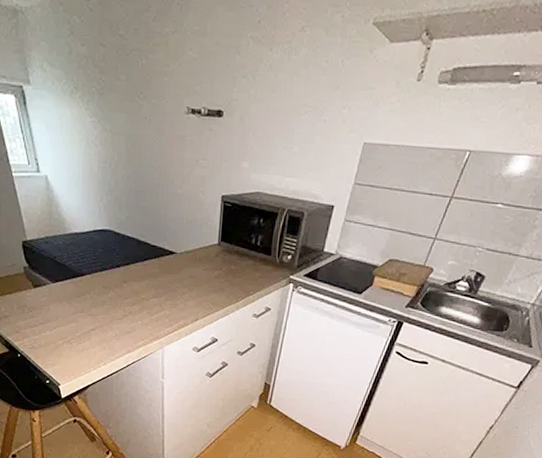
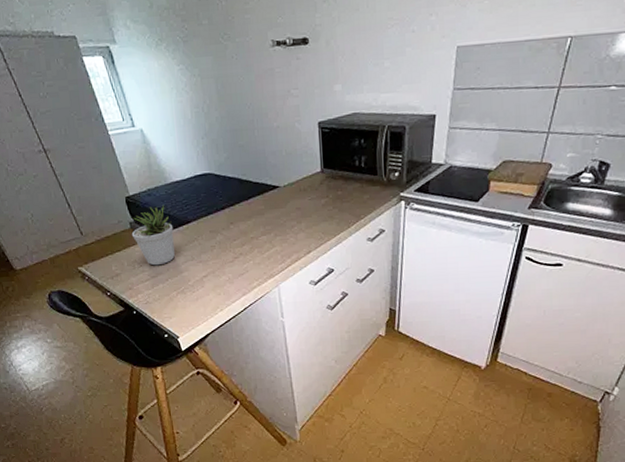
potted plant: none [24,254,67,313] -> present [131,206,175,266]

